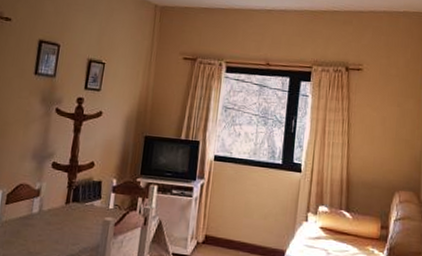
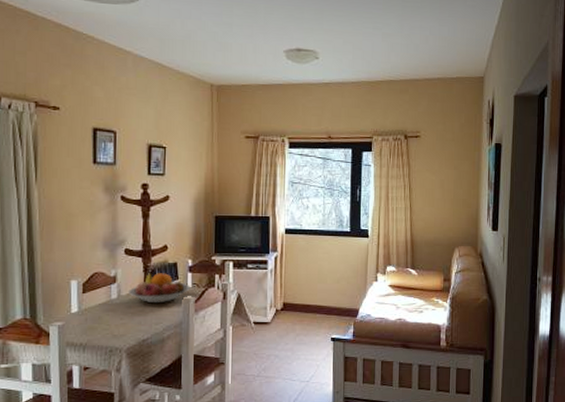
fruit bowl: none [49,189,112,223] -> present [128,273,190,304]

